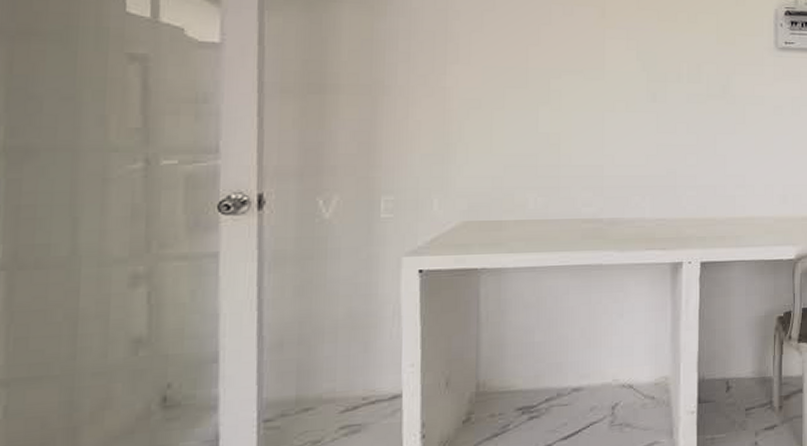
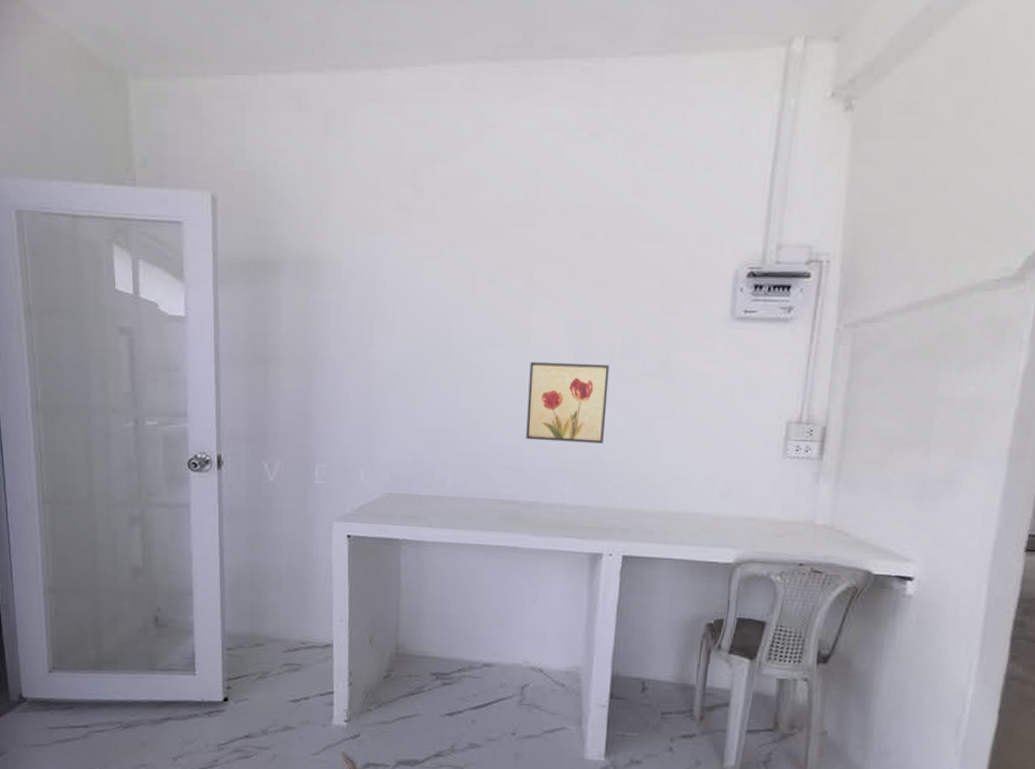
wall art: none [605,86,678,160] -> present [526,361,610,444]

